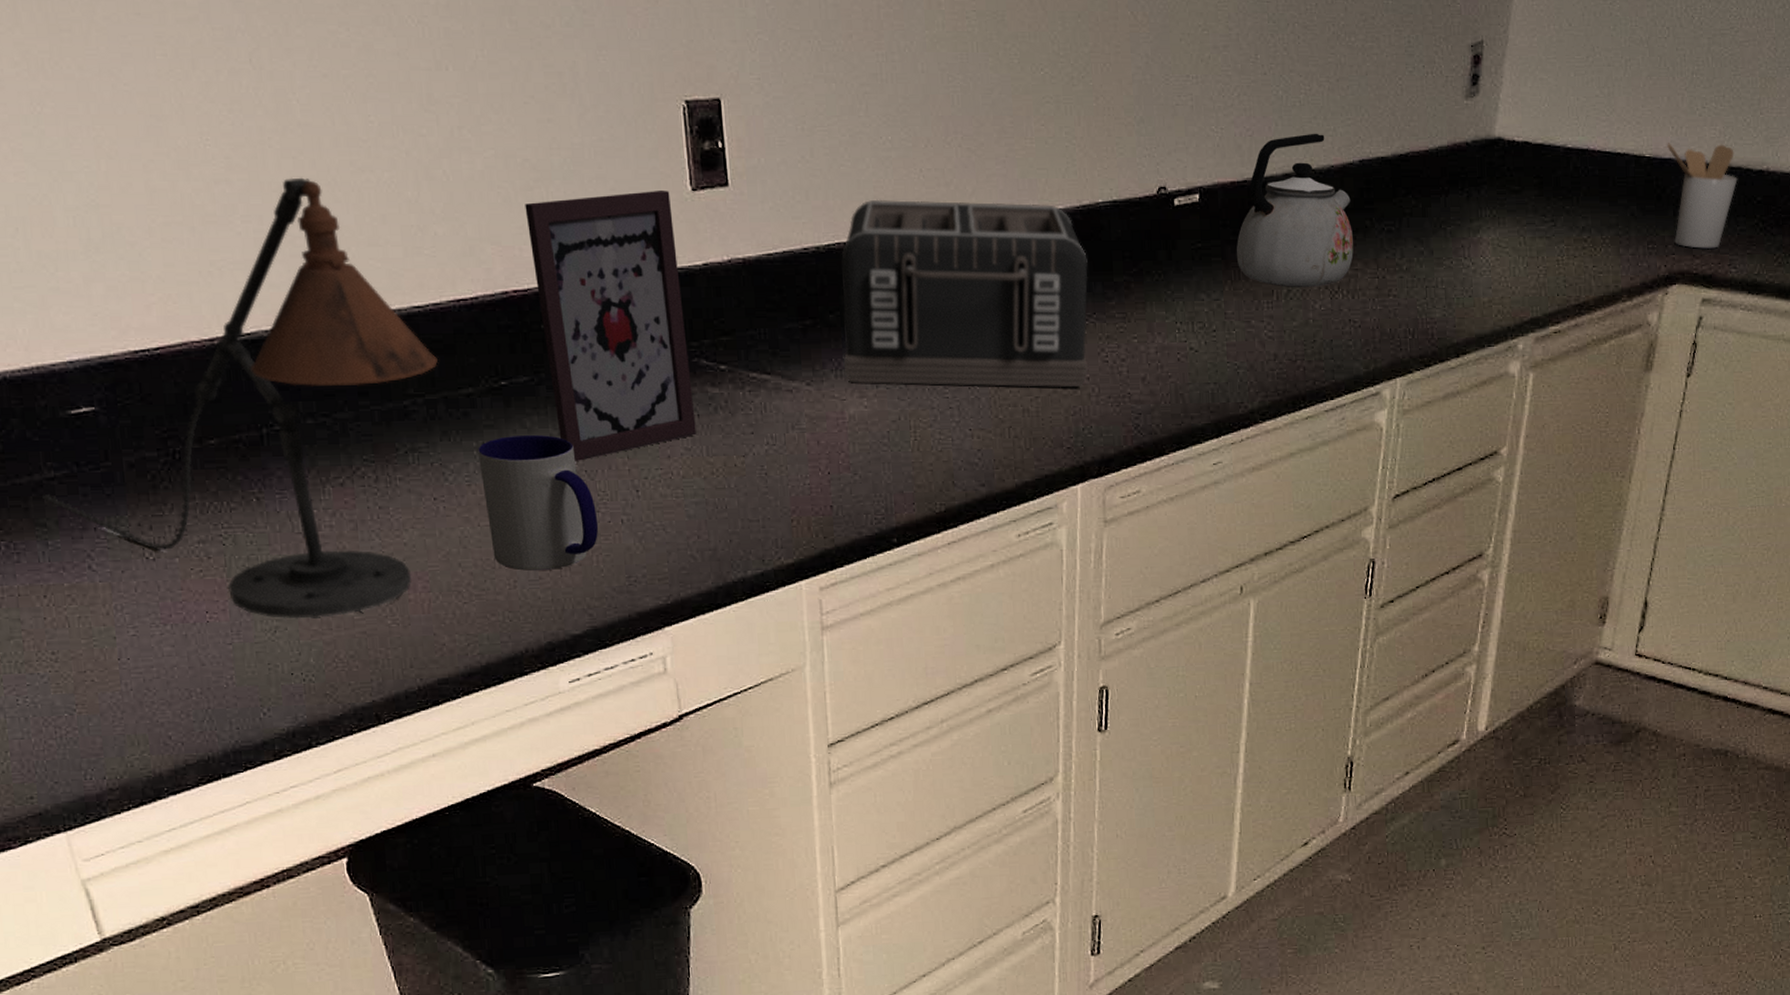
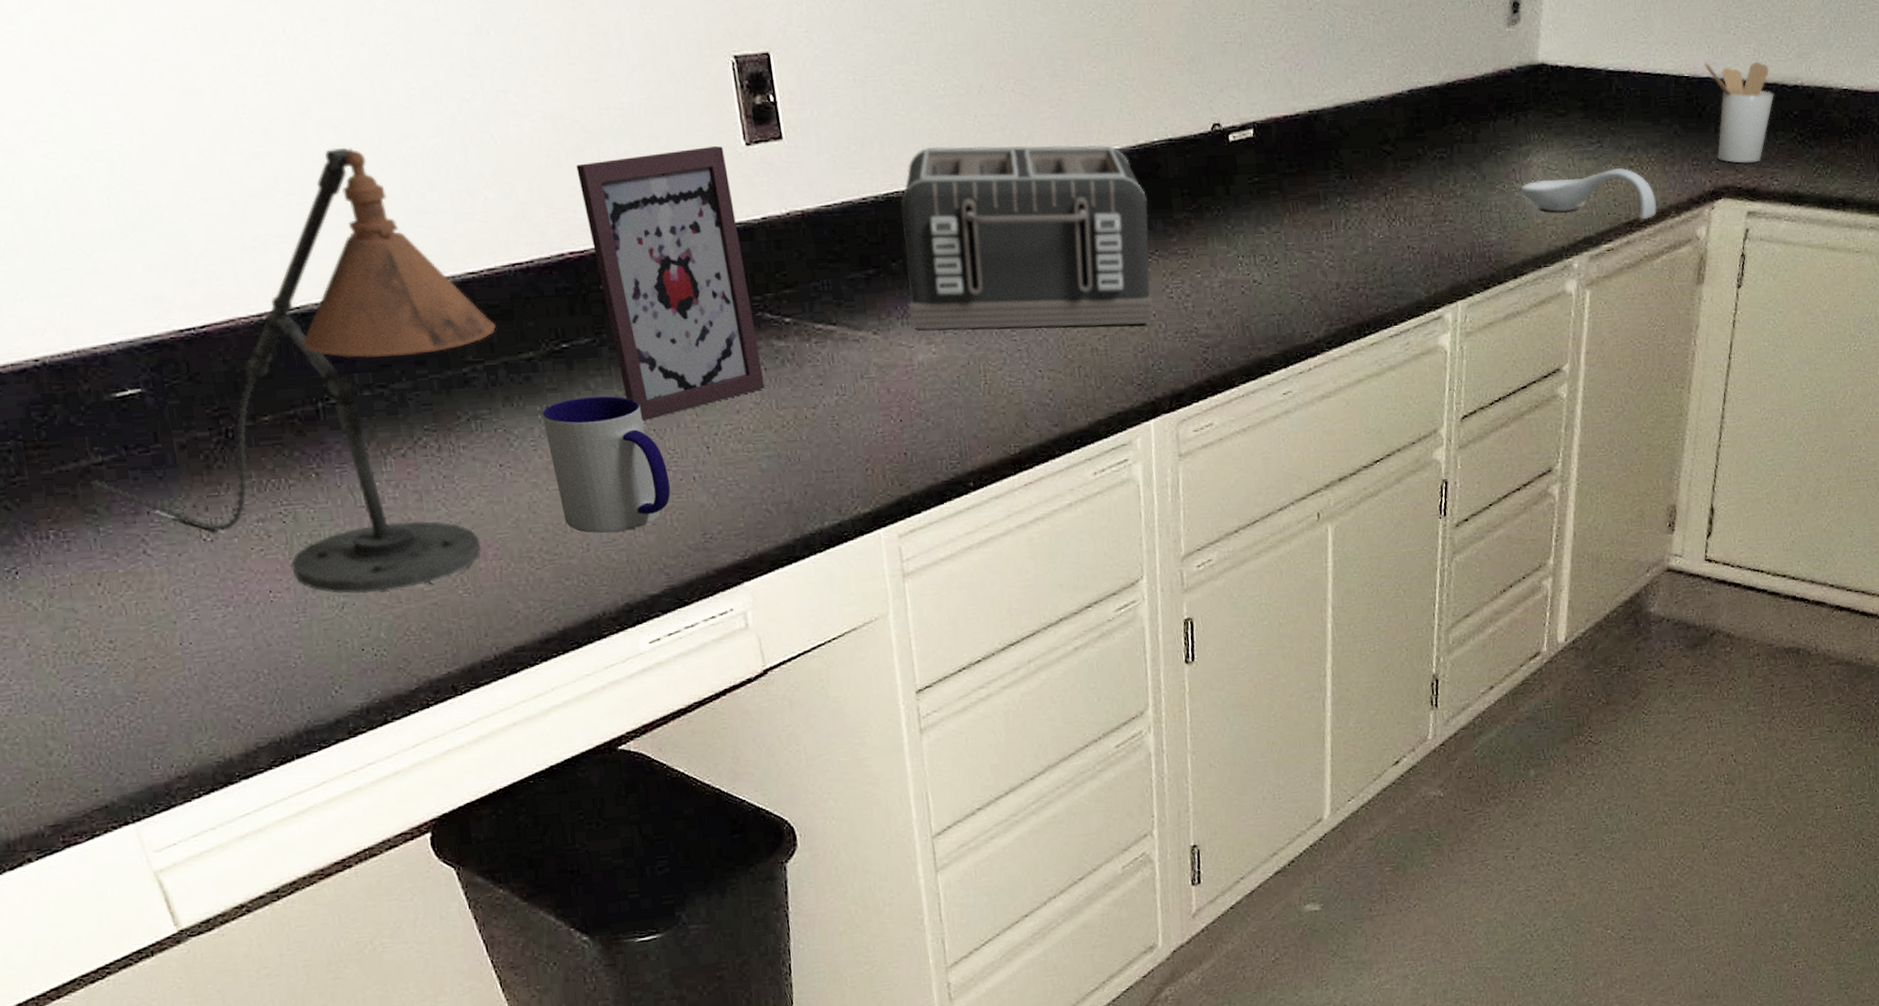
kettle: present [1236,133,1354,288] -> none [1293,65,1408,217]
spoon rest: none [1468,249,1609,303] -> present [1520,168,1657,220]

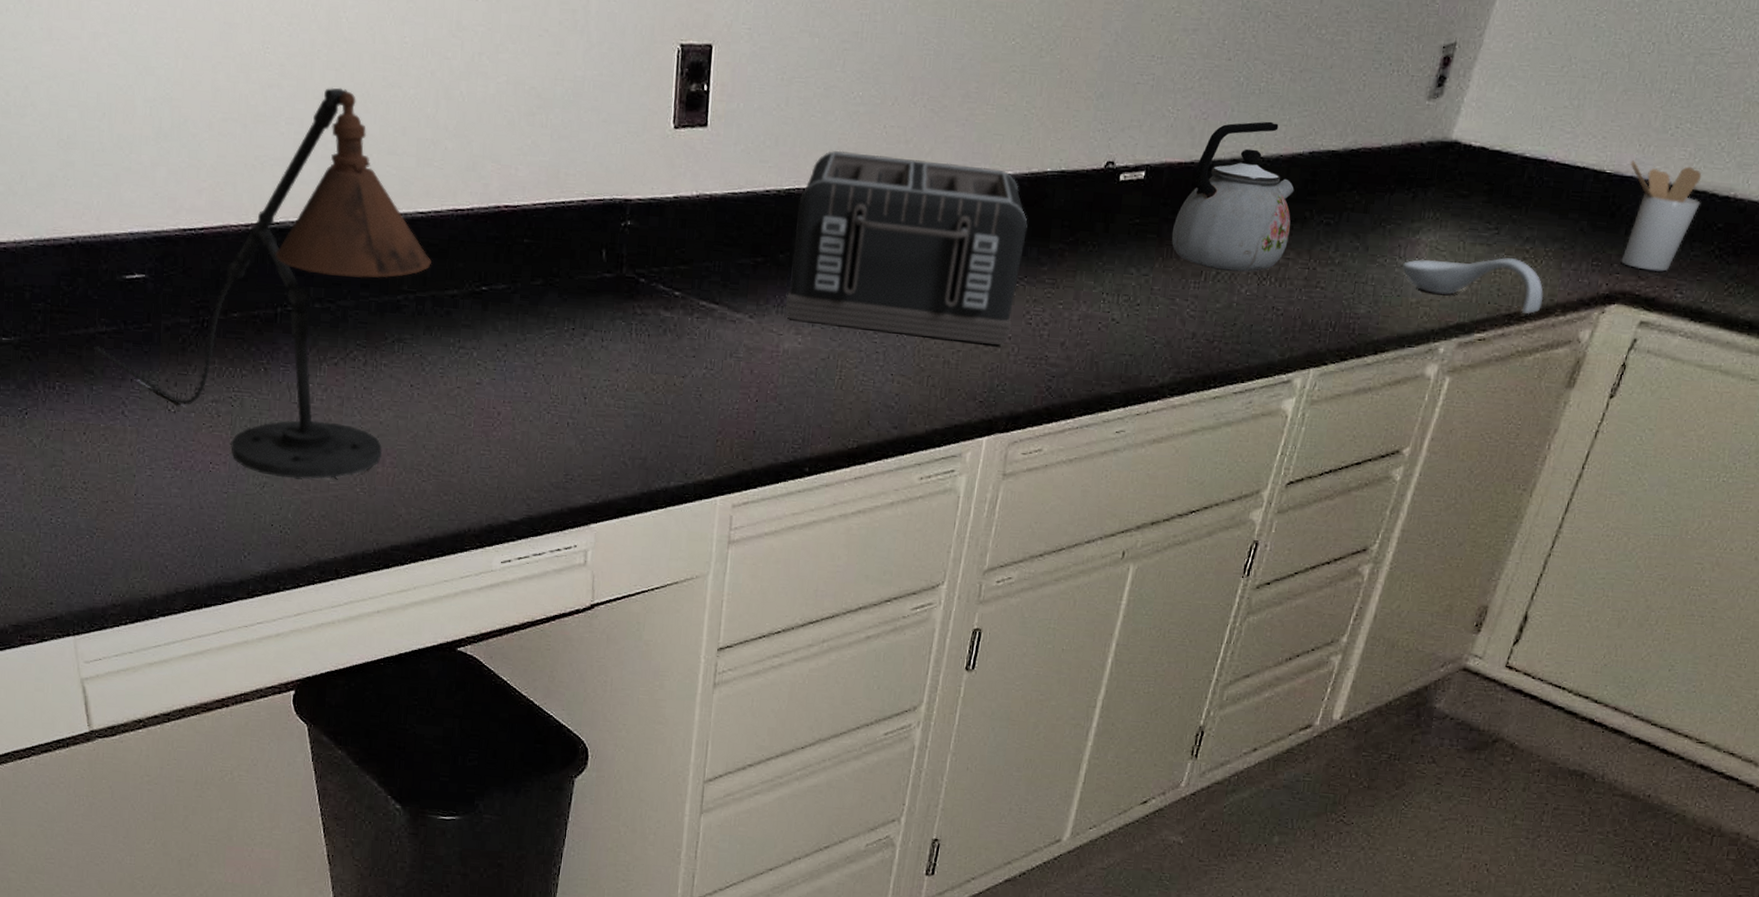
mug: present [542,396,671,533] -> none [453,336,547,461]
picture frame: present [576,146,765,421] -> none [525,125,654,366]
kettle: none [1293,65,1408,217] -> present [1171,121,1294,272]

